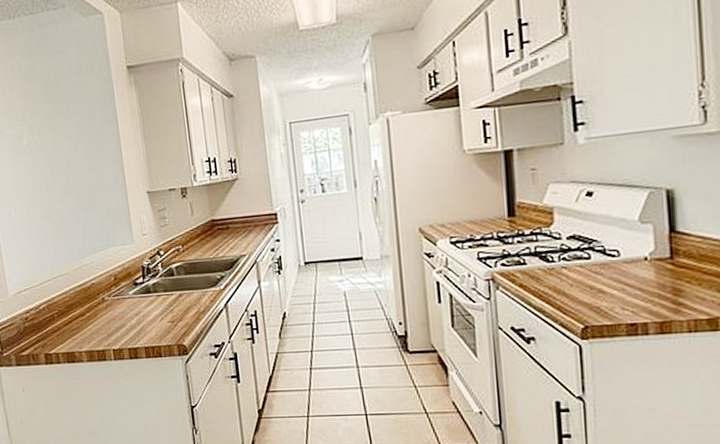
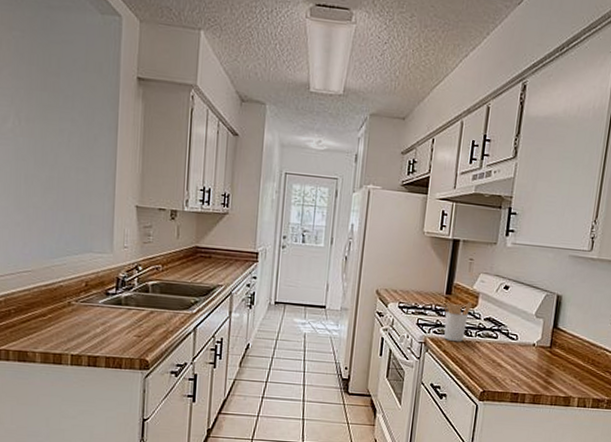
utensil holder: none [505,220,547,272] -> present [442,301,473,341]

